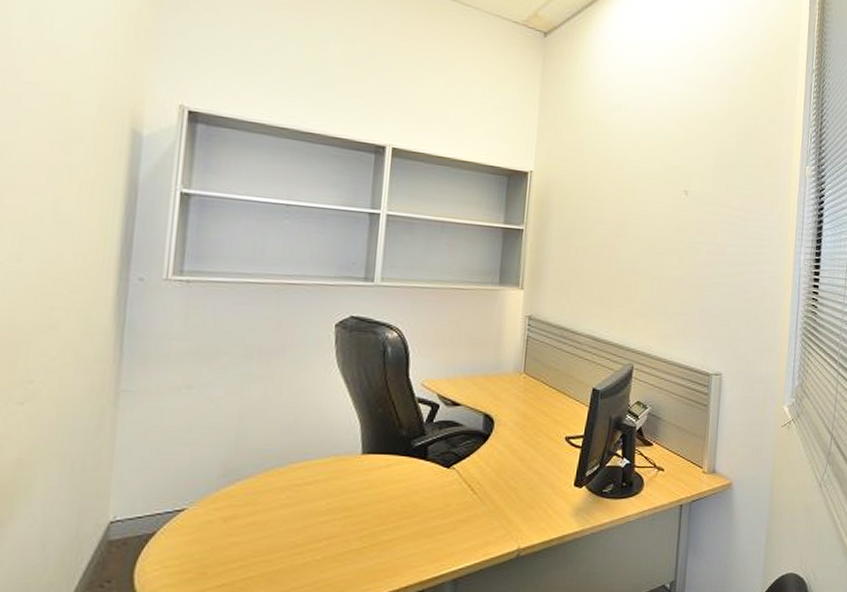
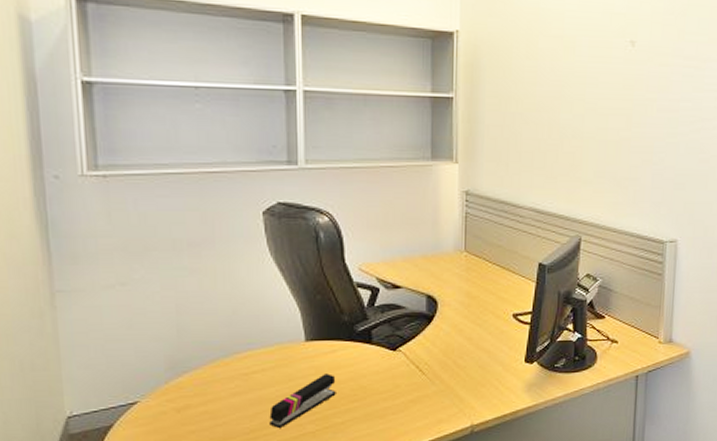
stapler: none [316,488,388,543] -> present [269,373,336,428]

